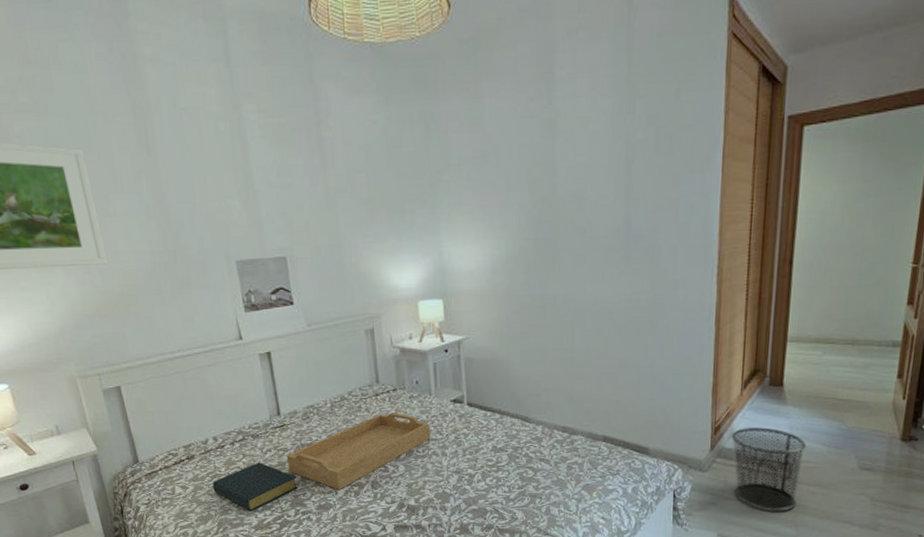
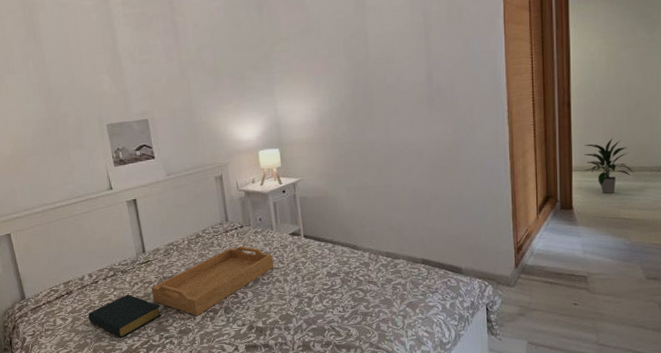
waste bin: present [731,427,806,512] -> none [532,245,598,320]
indoor plant: none [800,305,859,371] -> present [583,138,633,194]

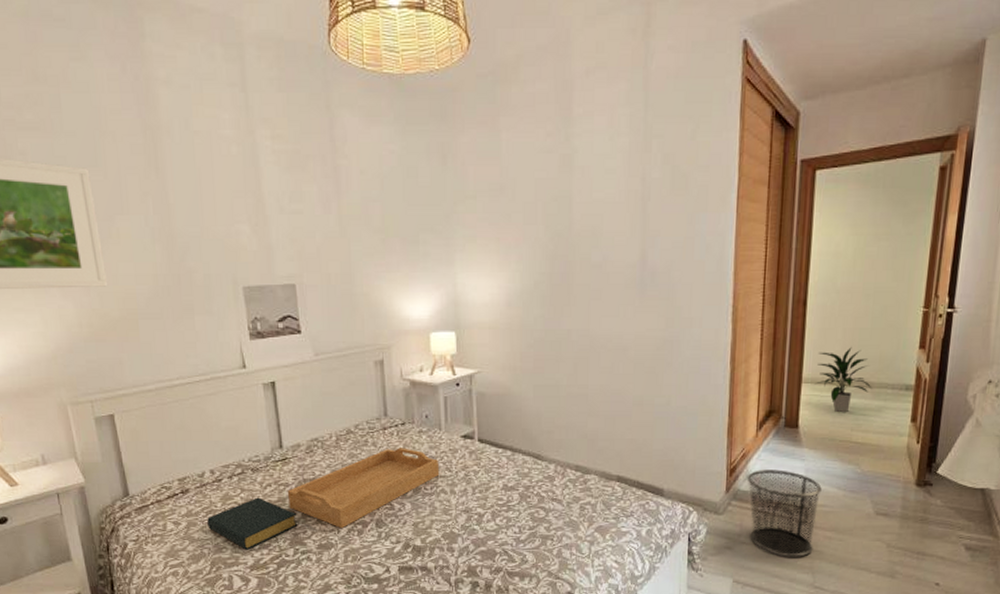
waste bin: none [532,245,598,320] -> present [747,470,822,557]

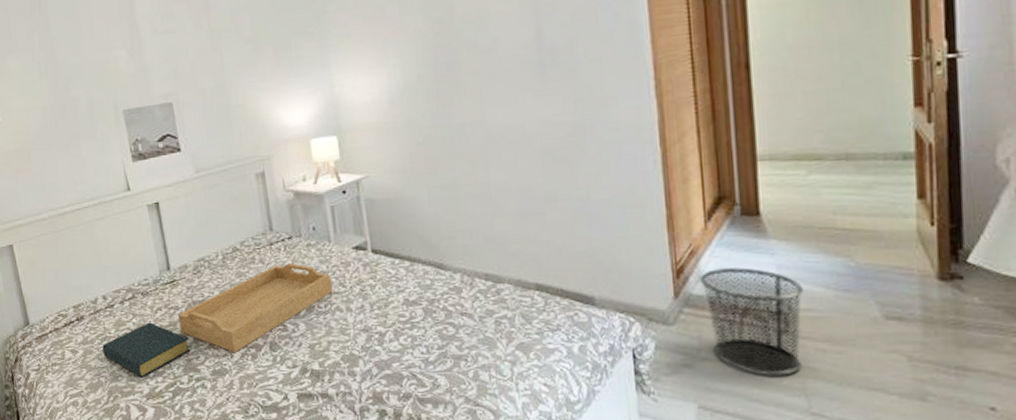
indoor plant: present [814,347,872,413] -> none [774,113,855,194]

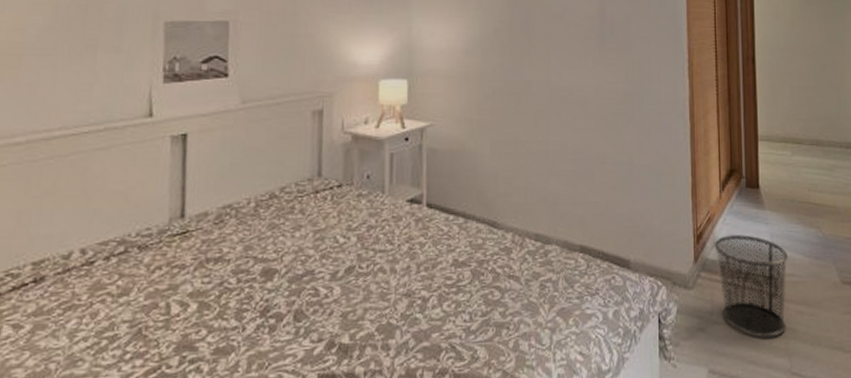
hardback book: present [102,322,190,378] -> none [62,285,192,362]
serving tray: present [177,263,333,353] -> none [181,215,379,325]

